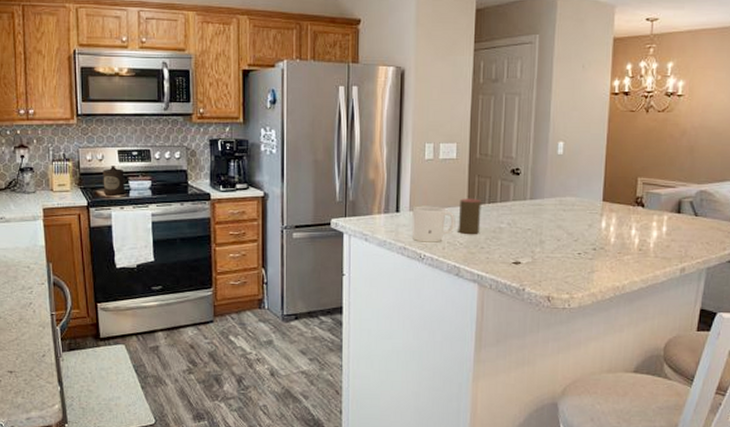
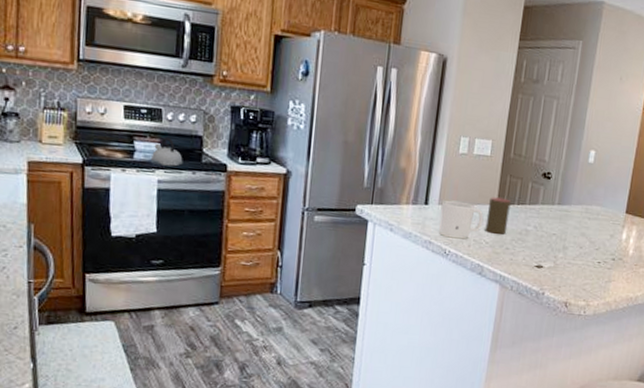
canister: present [103,166,126,197] -> none [103,122,130,157]
kettle: none [144,174,172,200] -> present [150,137,183,167]

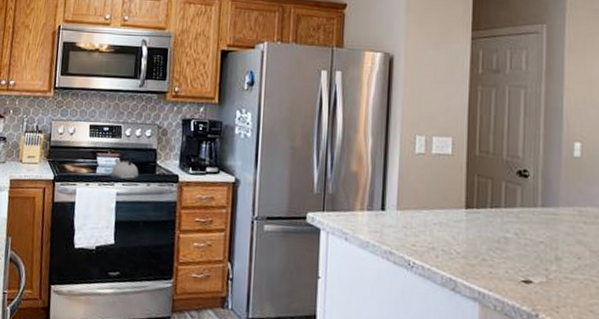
mug: present [438,200,484,240] -> none [399,204,451,249]
cup: present [485,197,511,235] -> none [454,200,482,243]

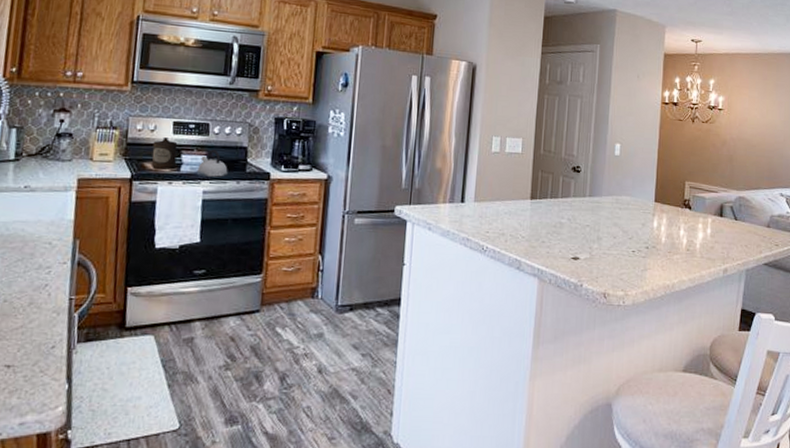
canister: none [71,140,94,173] -> present [151,137,178,171]

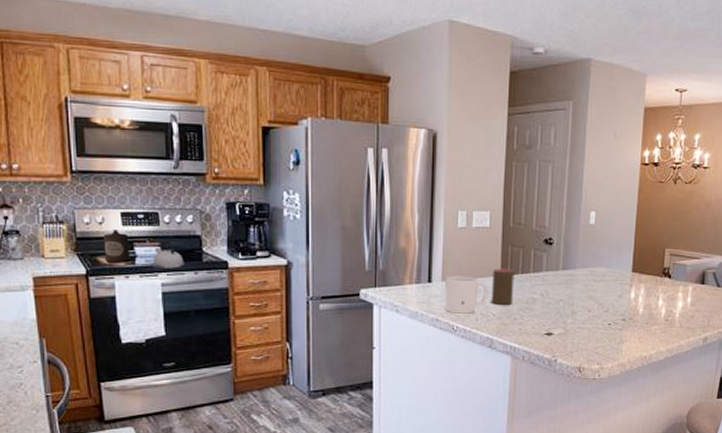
mug: none [475,197,519,235] -> present [444,275,489,314]
cup: none [520,192,544,228] -> present [491,268,515,305]

